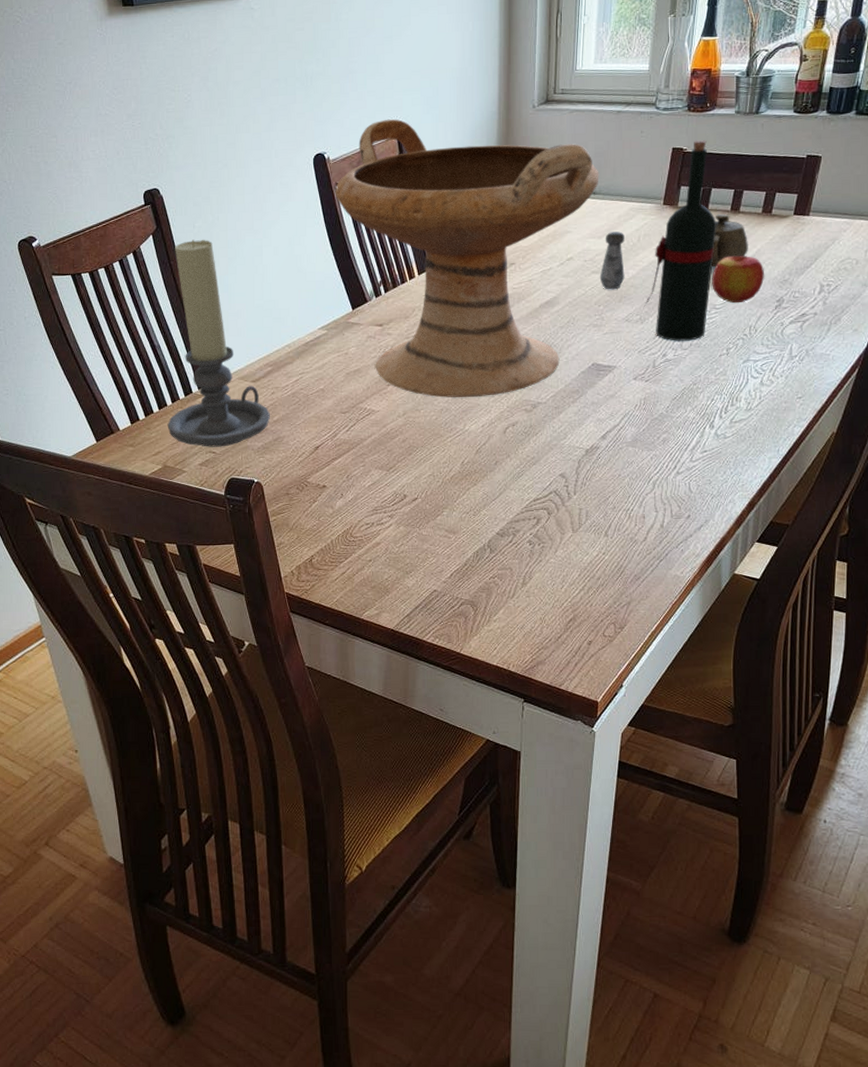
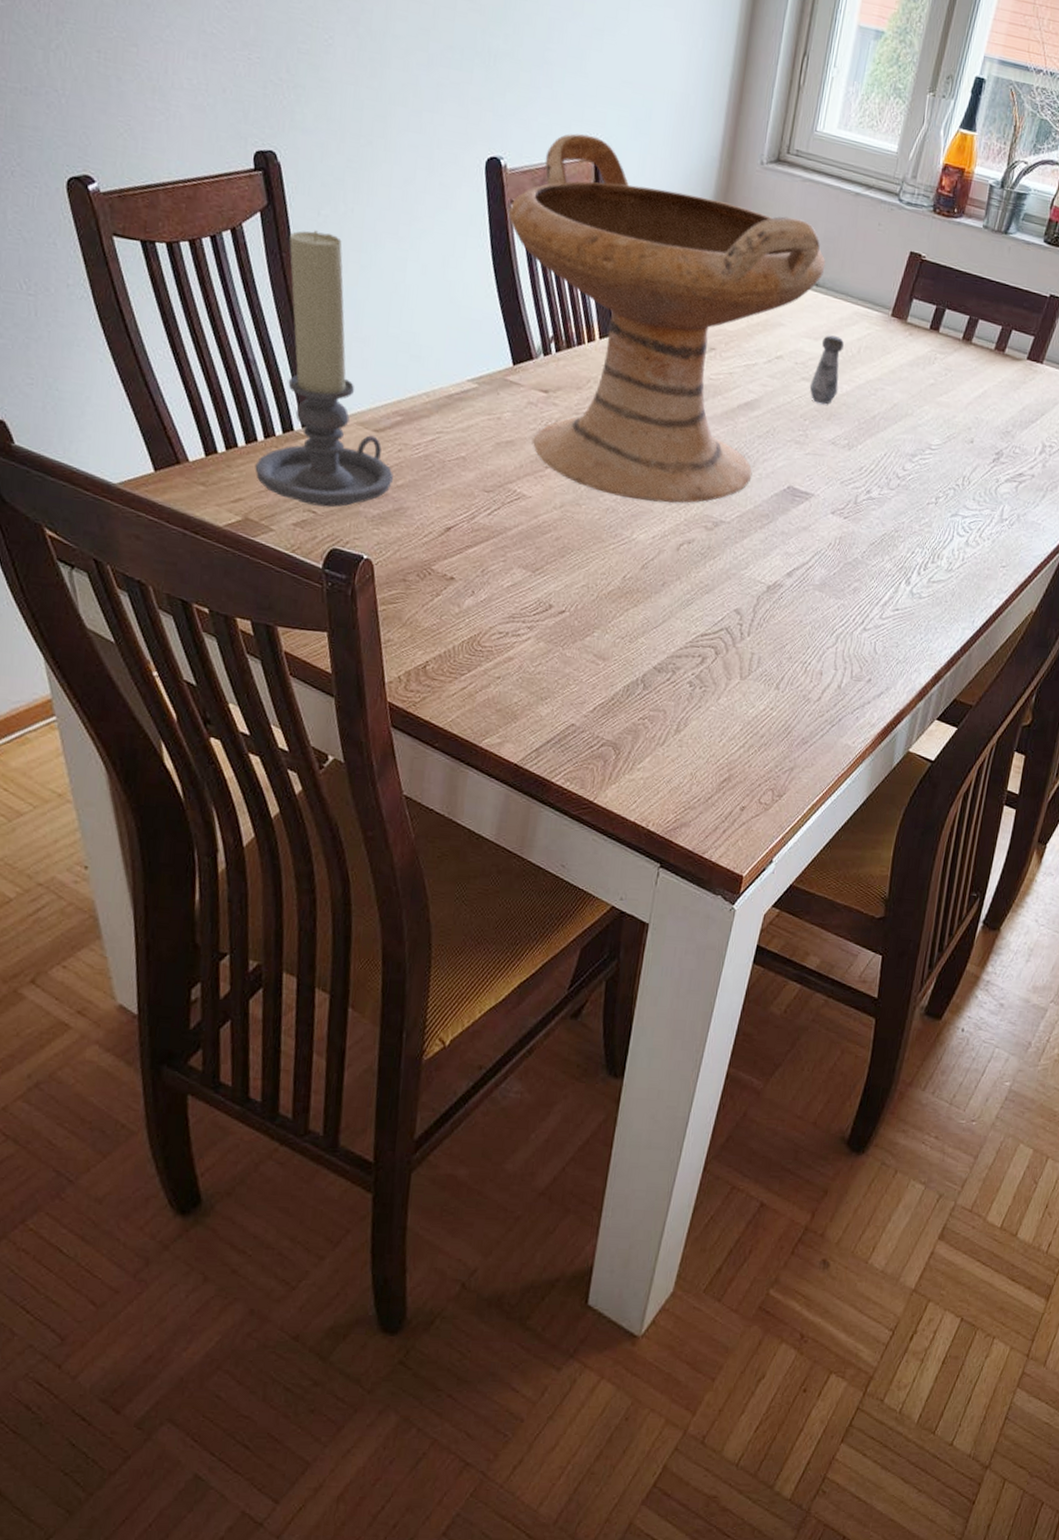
wine bottle: present [644,139,717,341] -> none [854,248,948,481]
teapot: present [712,214,748,268] -> none [933,340,976,402]
apple: present [712,256,764,304] -> none [930,392,988,448]

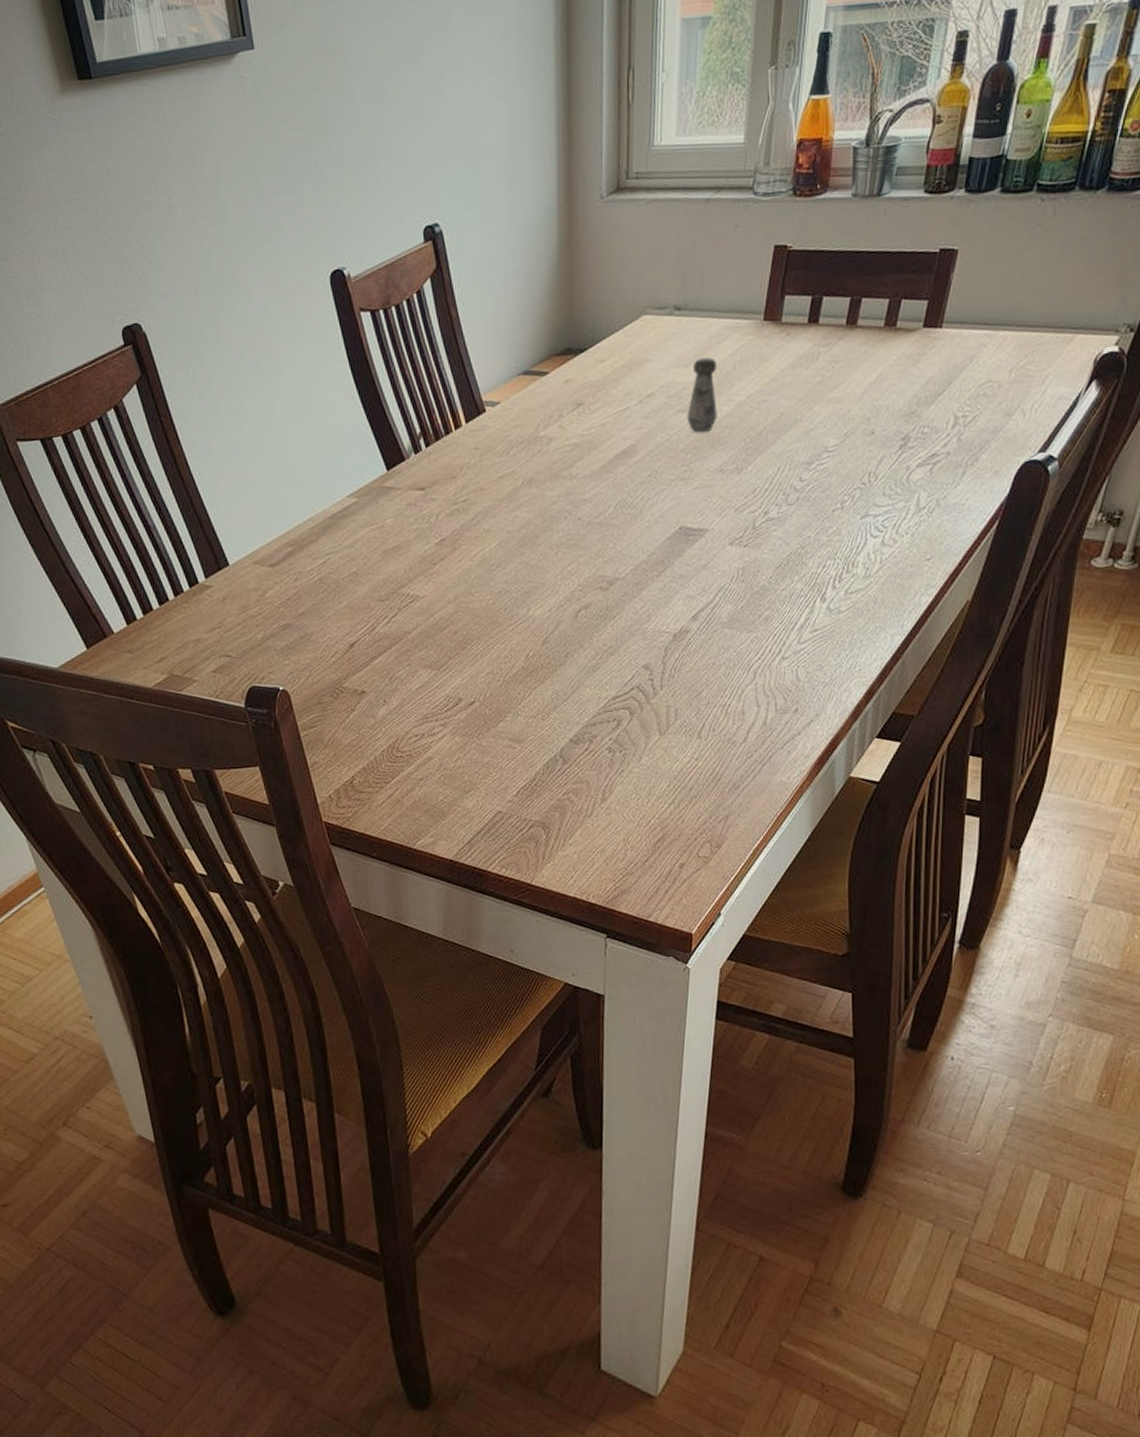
candle holder: present [255,230,393,507] -> none [165,387,294,650]
decorative bowl: present [508,133,826,503] -> none [358,219,685,577]

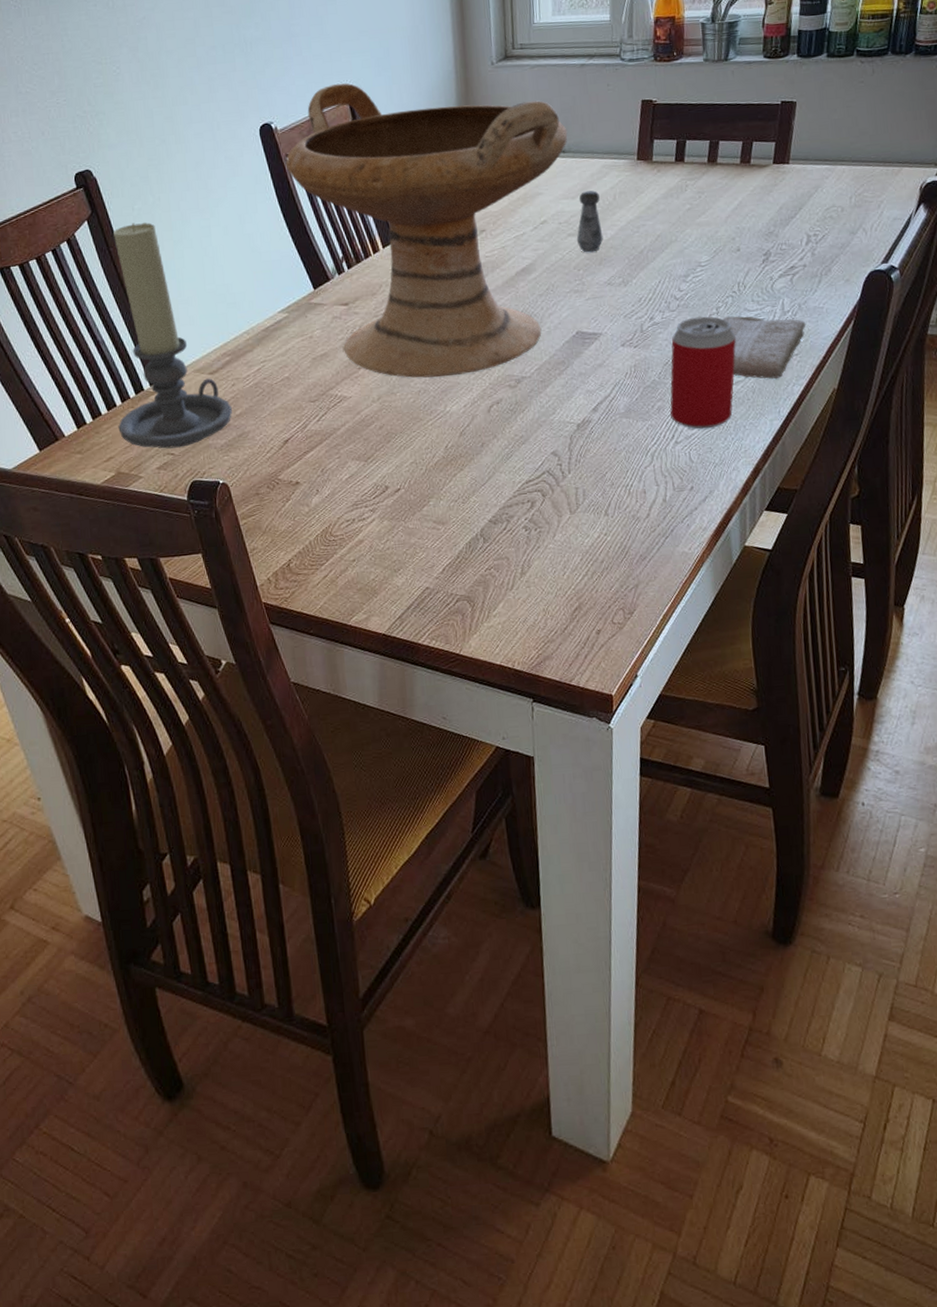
candle holder: none [165,387,294,650] -> present [113,222,232,449]
decorative bowl: none [358,219,685,577] -> present [285,83,568,378]
beverage can: none [779,511,861,644] -> present [670,316,737,429]
washcloth: none [847,512,943,588] -> present [722,316,806,380]

